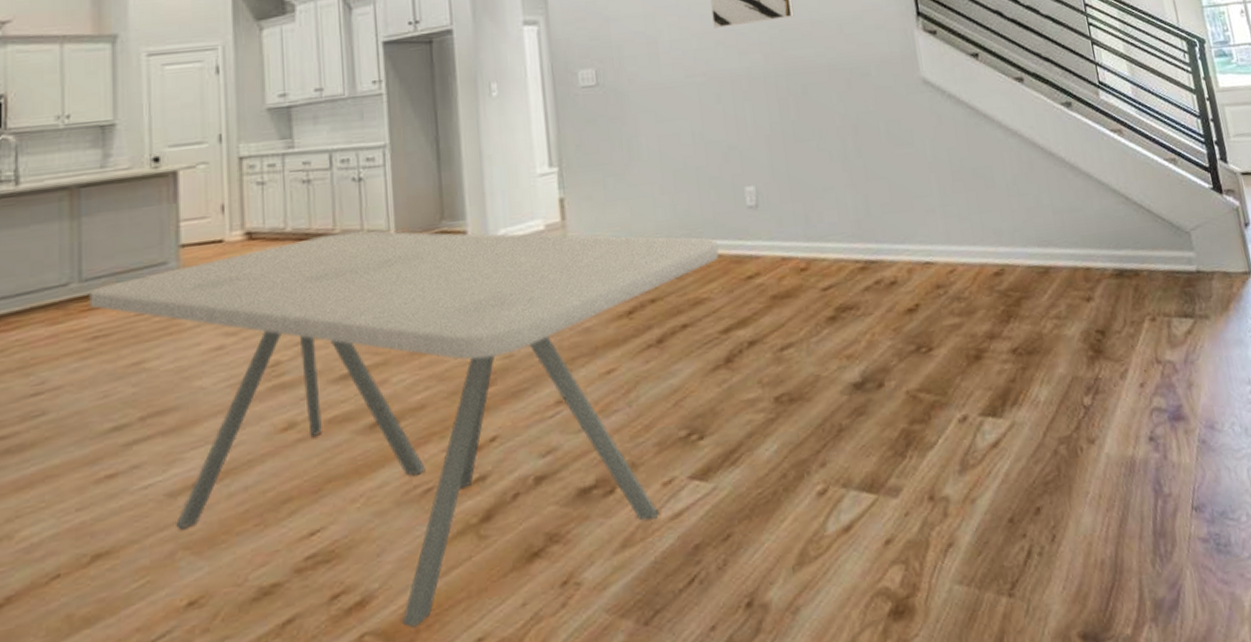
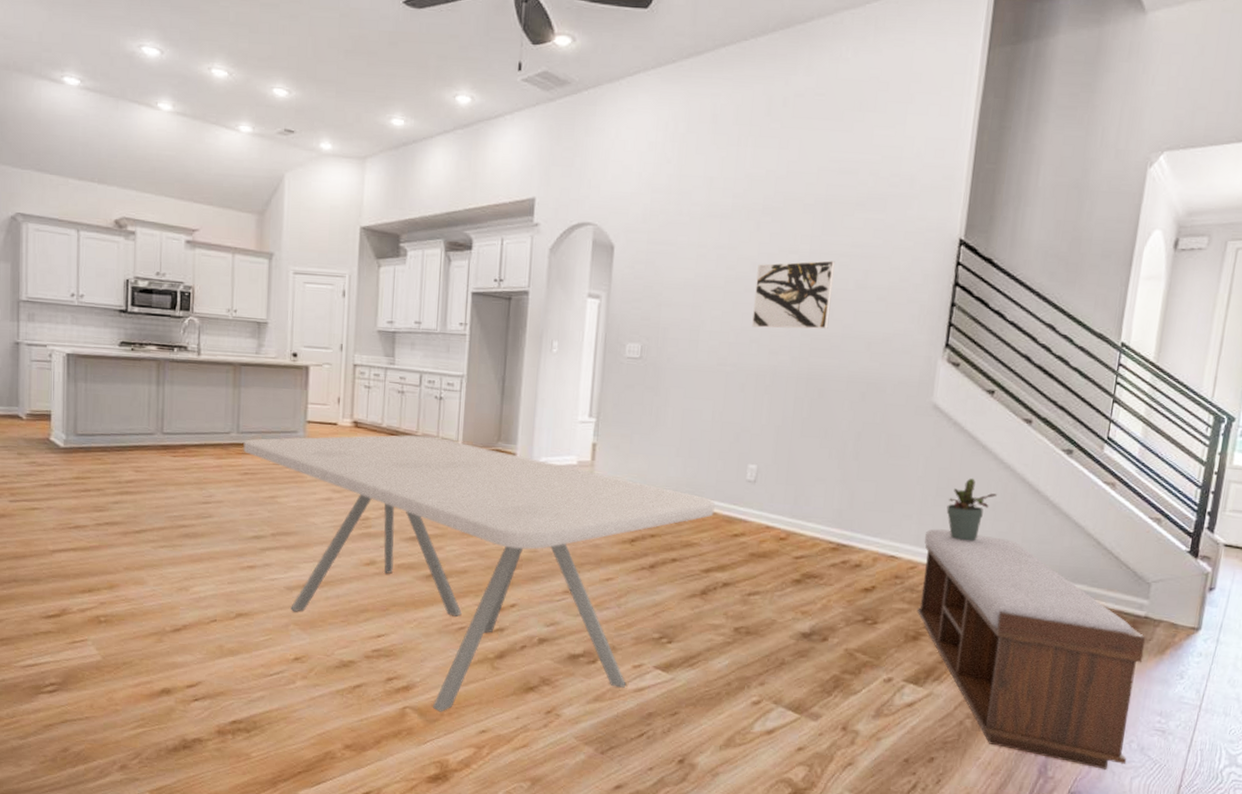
bench: none [953,215,1237,472] -> present [917,529,1146,770]
potted plant: none [967,153,1013,227] -> present [946,478,997,541]

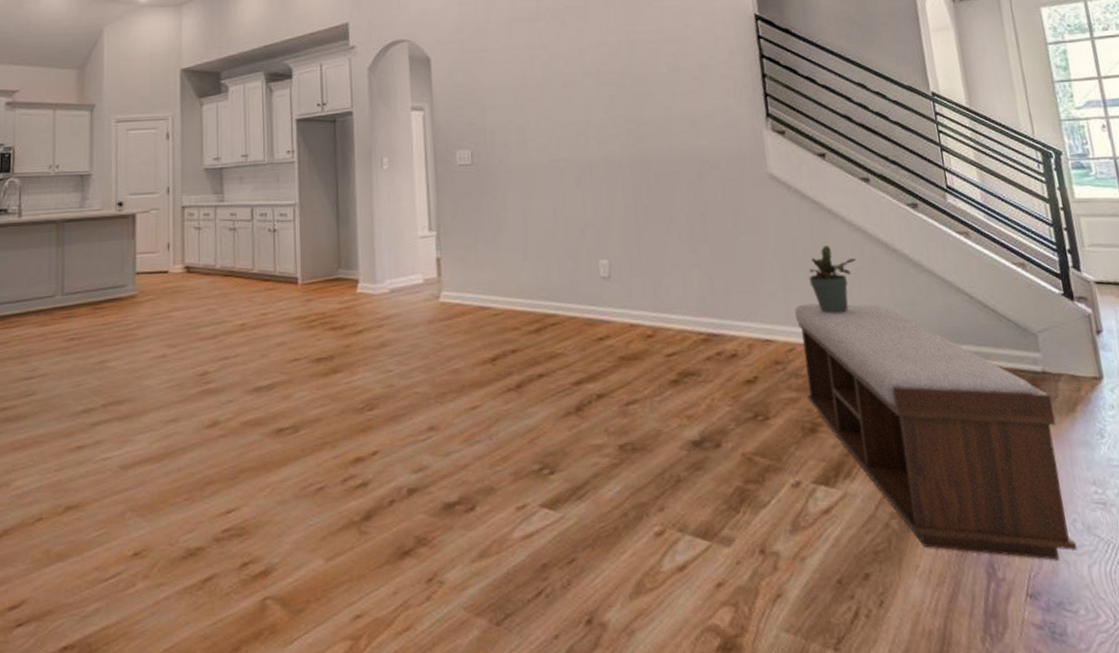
dining table: present [243,434,715,712] -> none [69,272,574,598]
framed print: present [752,260,835,330] -> none [571,48,650,120]

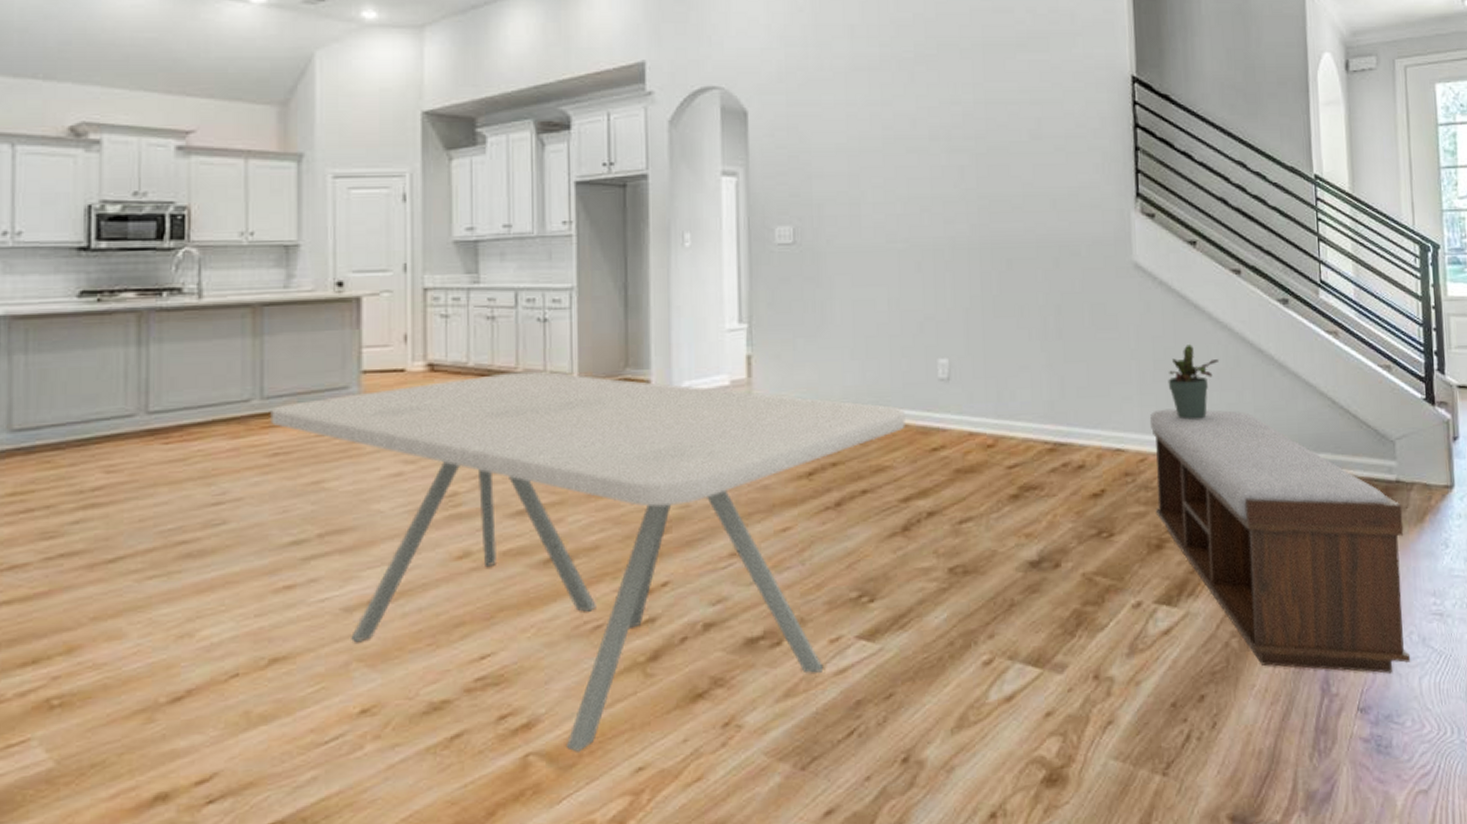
dining table: none [69,272,574,598] -> present [271,371,905,752]

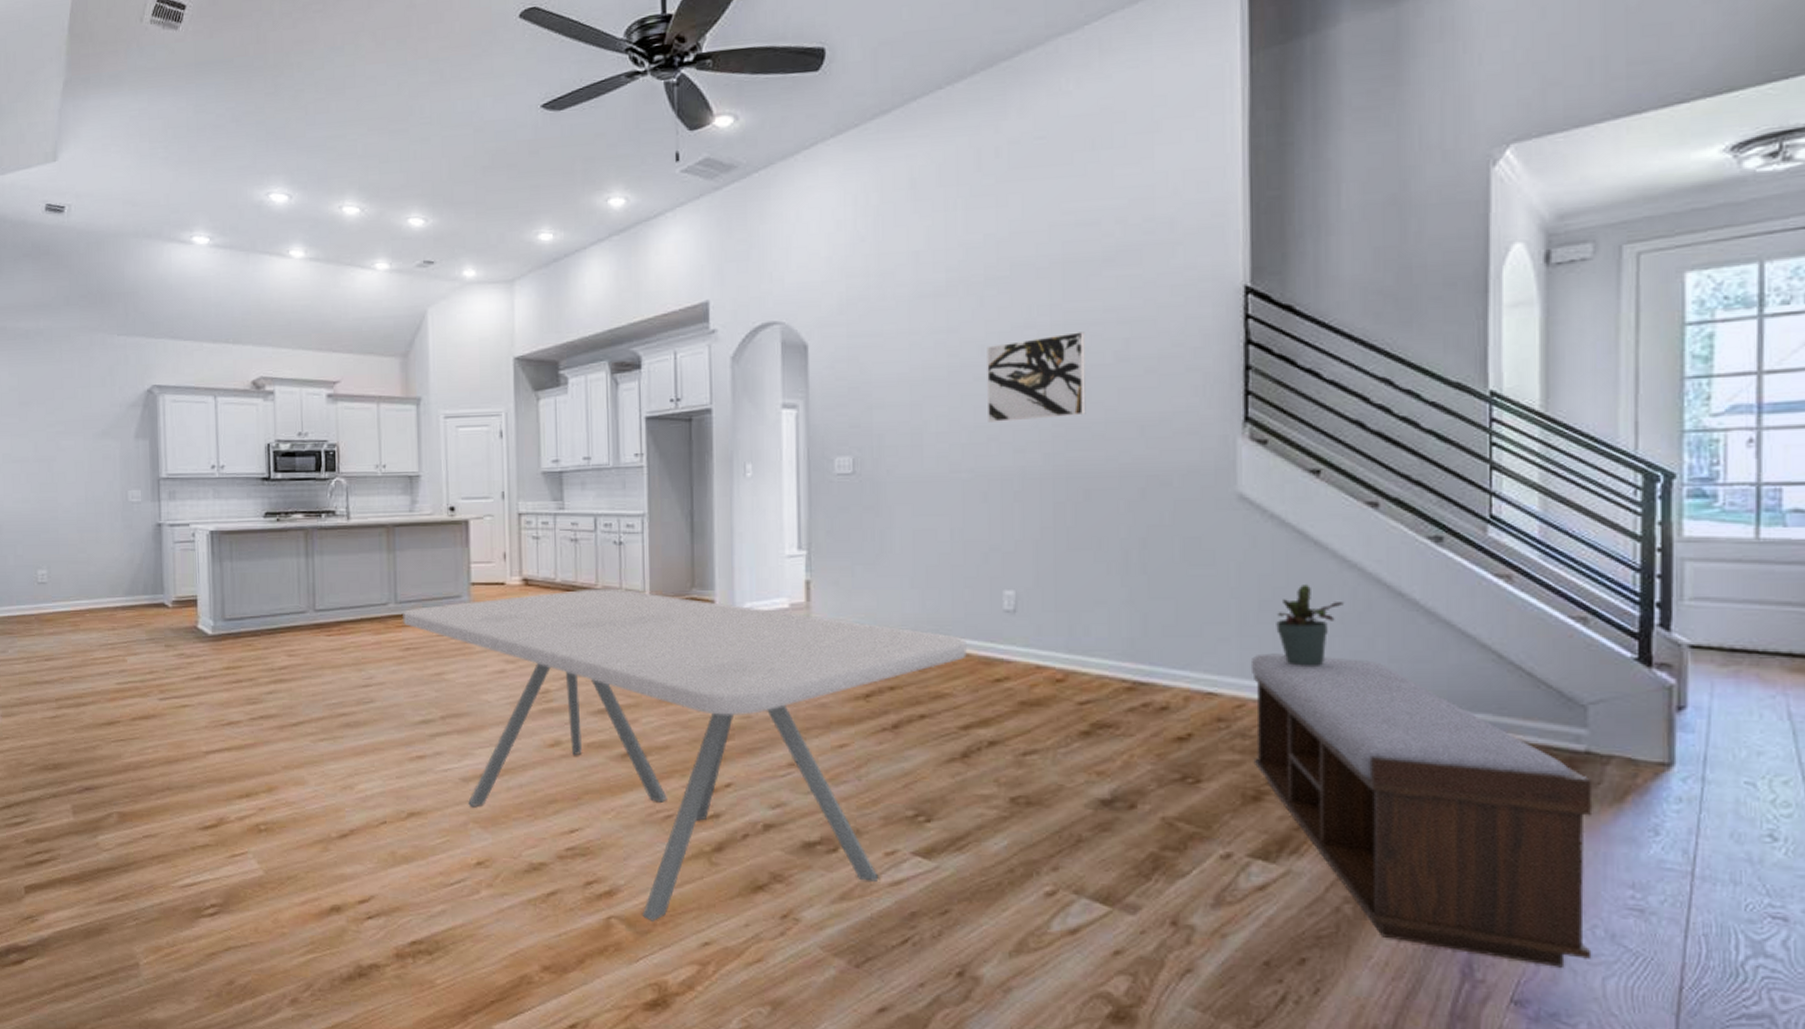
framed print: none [918,110,1006,194] -> present [987,332,1086,422]

